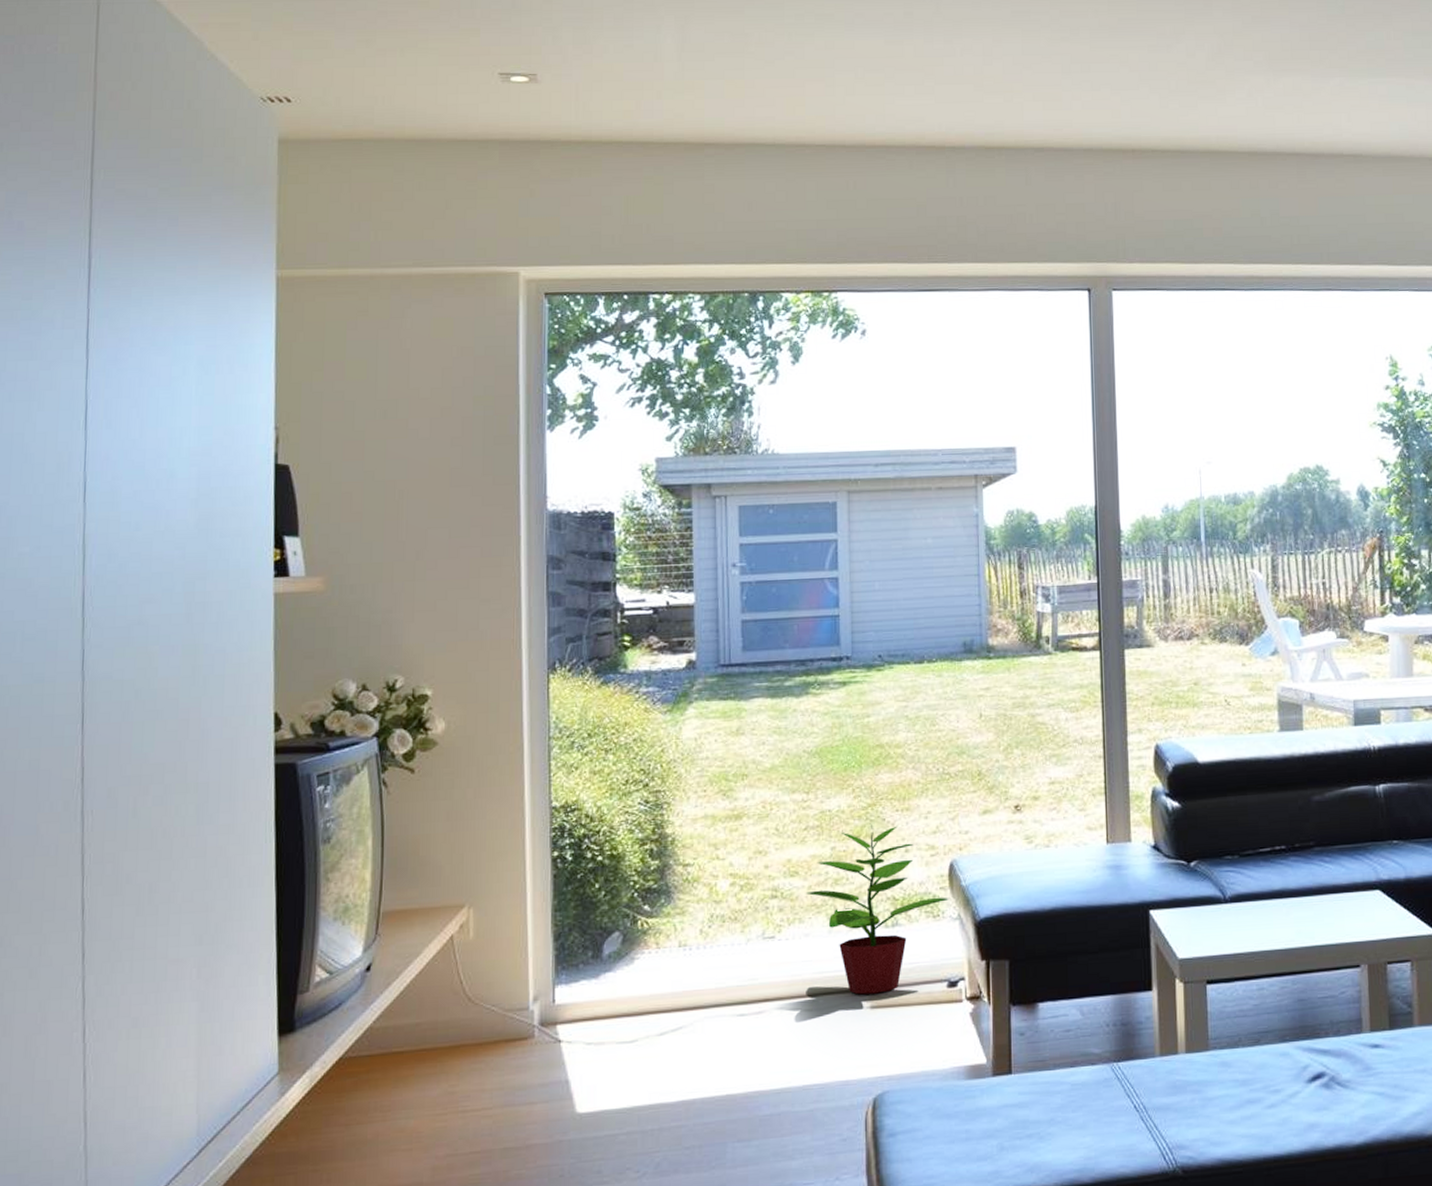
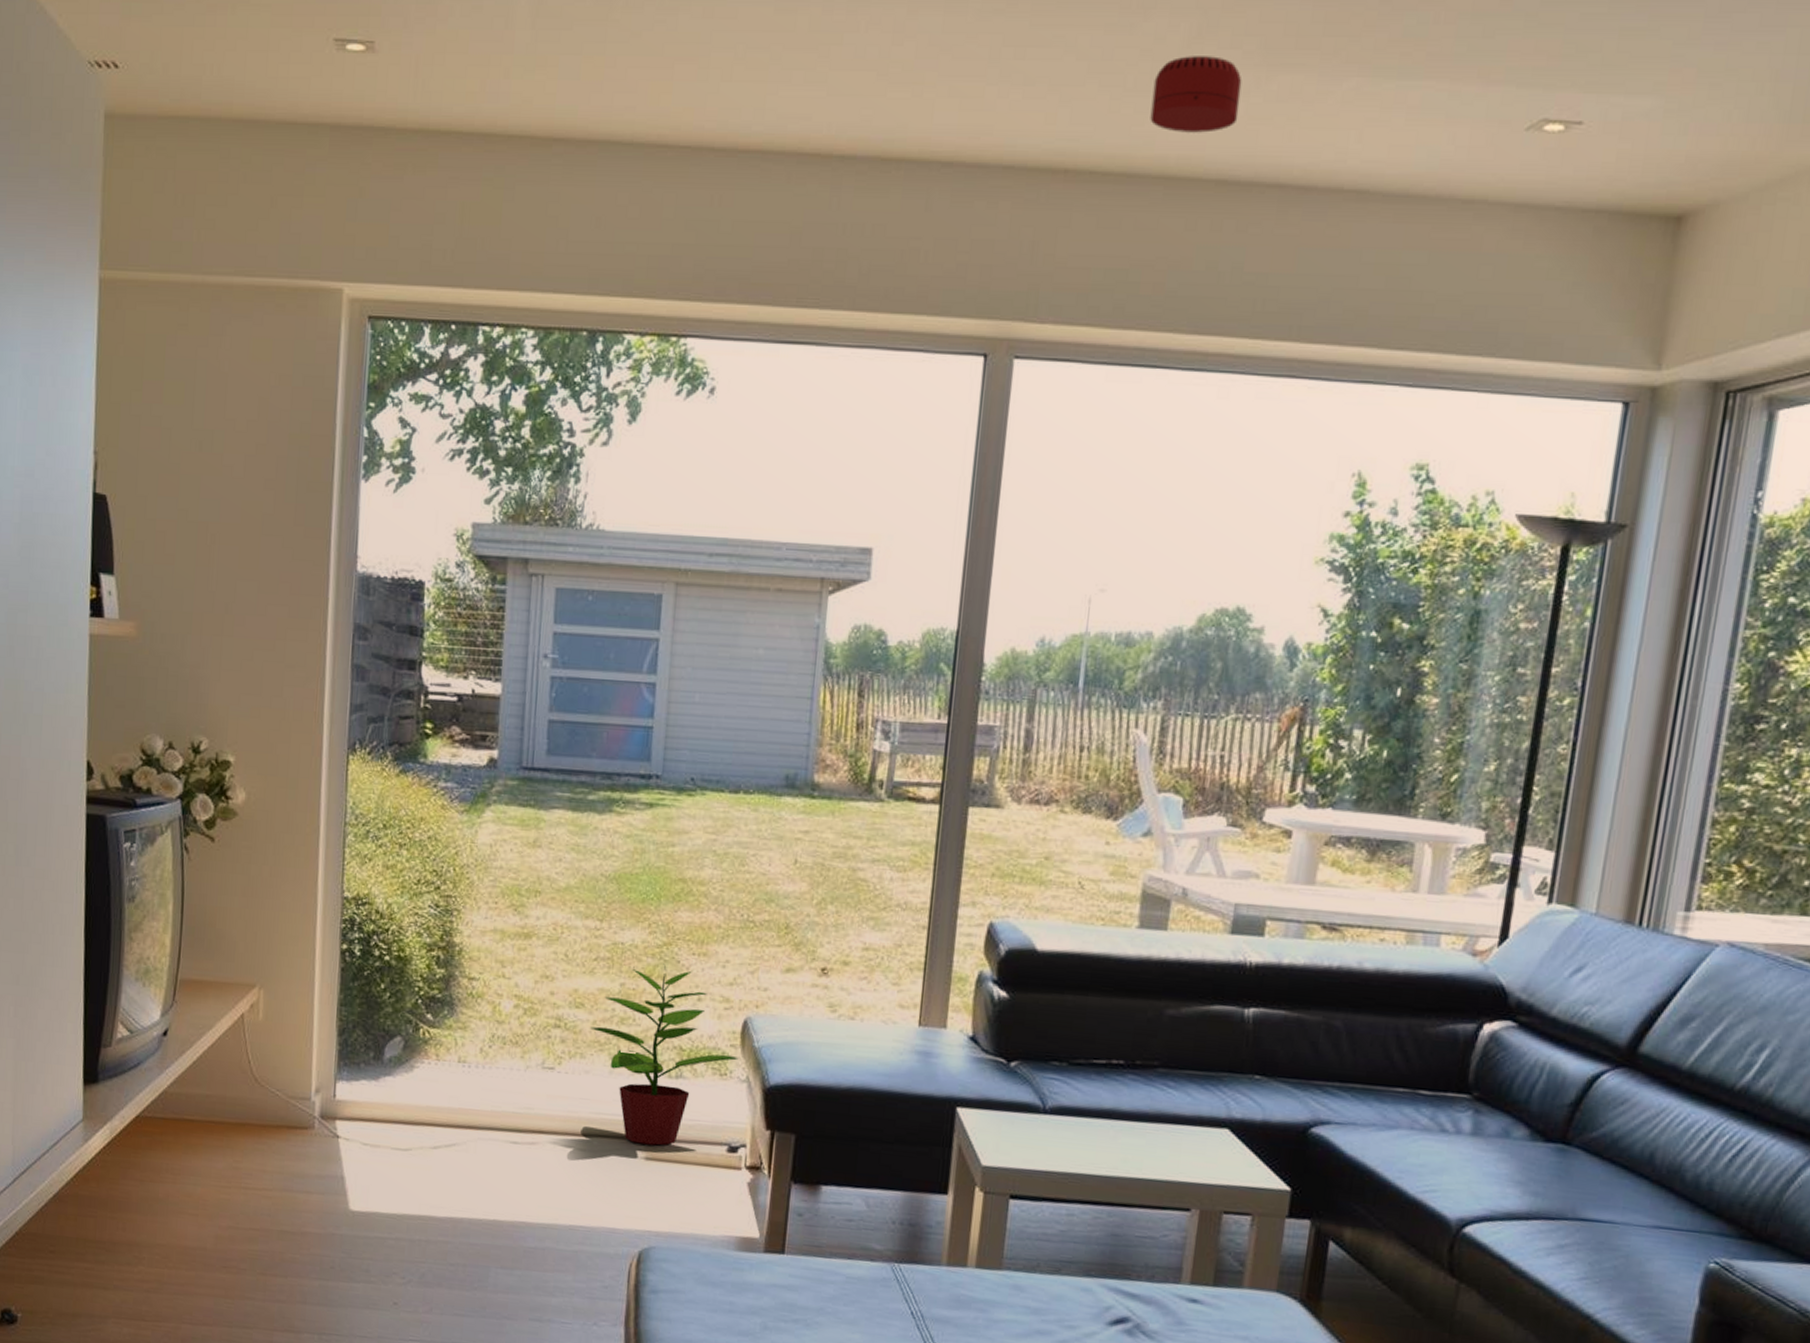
smoke detector: none [1191,66,1258,120] -> present [1150,56,1242,133]

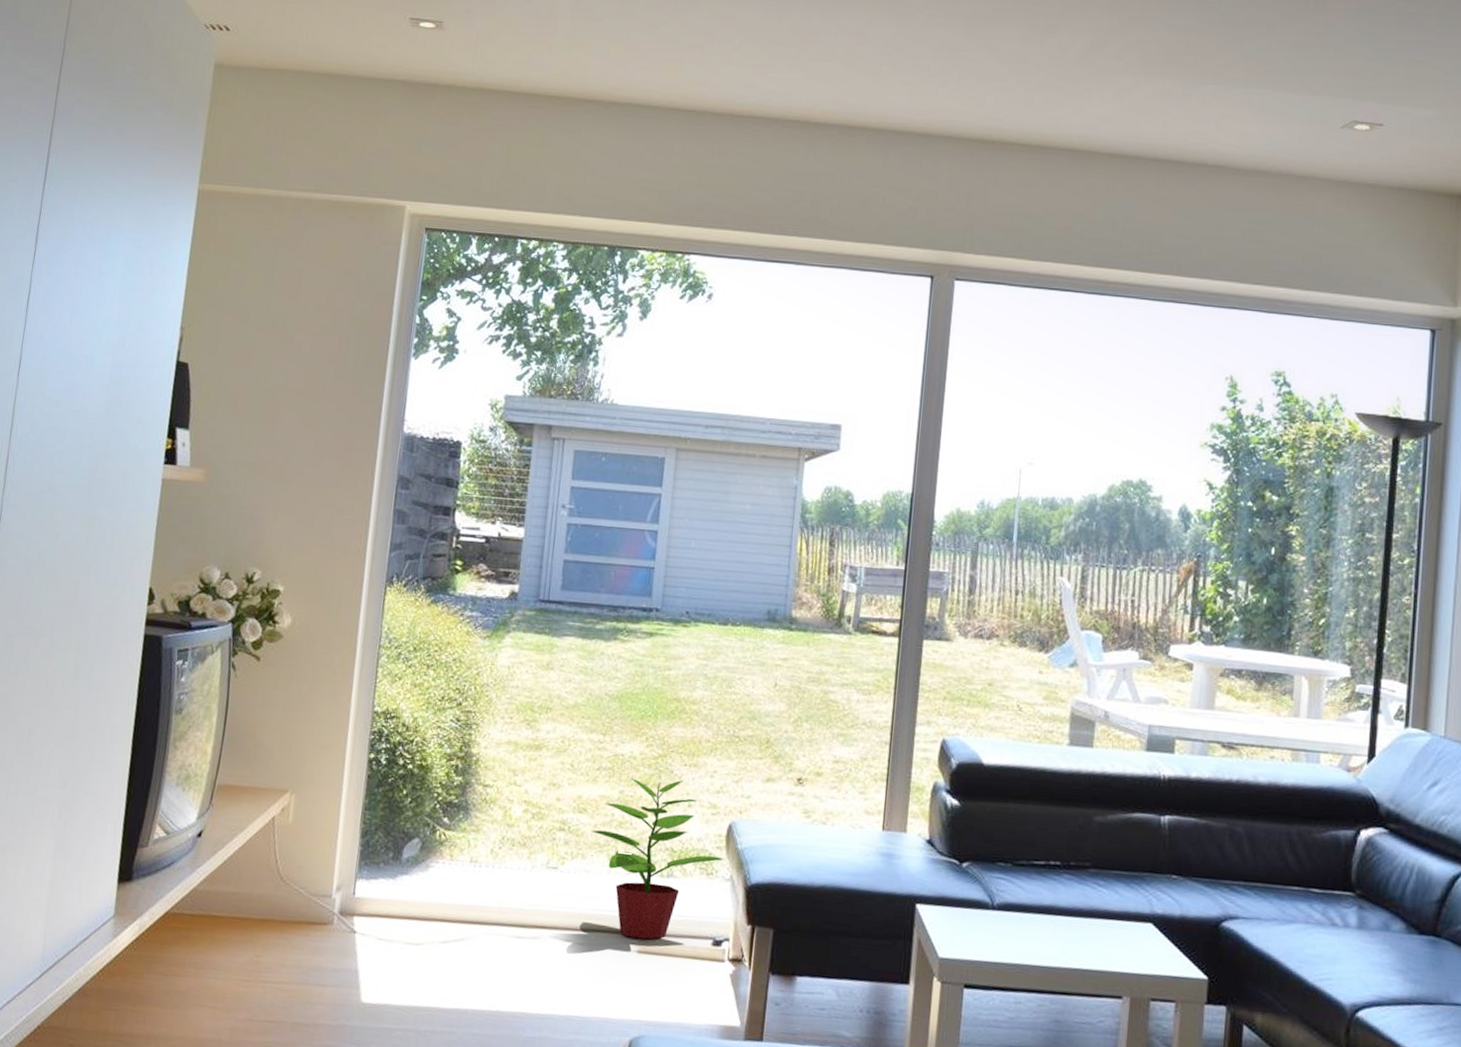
smoke detector: present [1150,56,1242,133] -> none [1057,63,1126,119]

